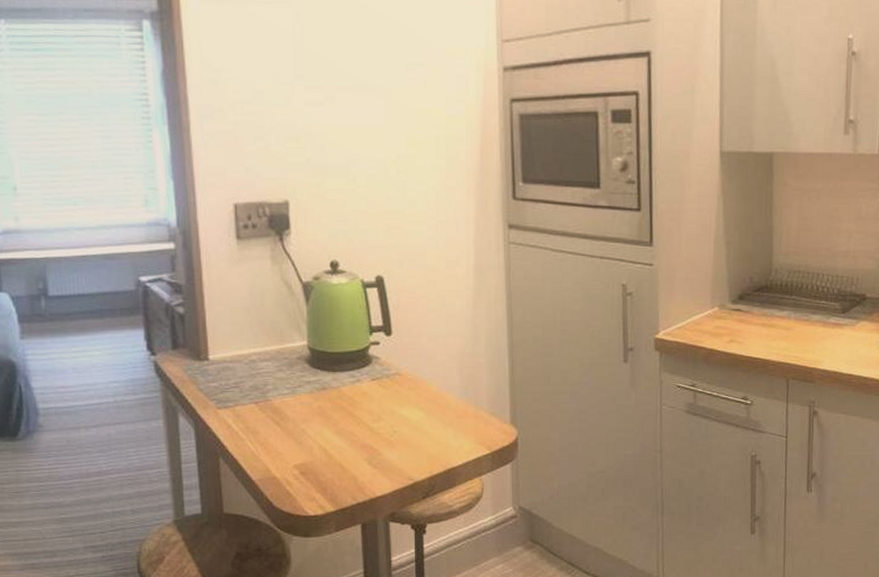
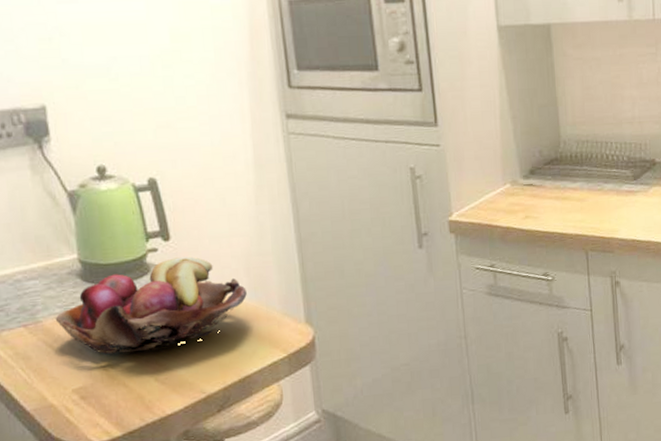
fruit basket: none [283,352,458,435] -> present [55,256,247,354]

